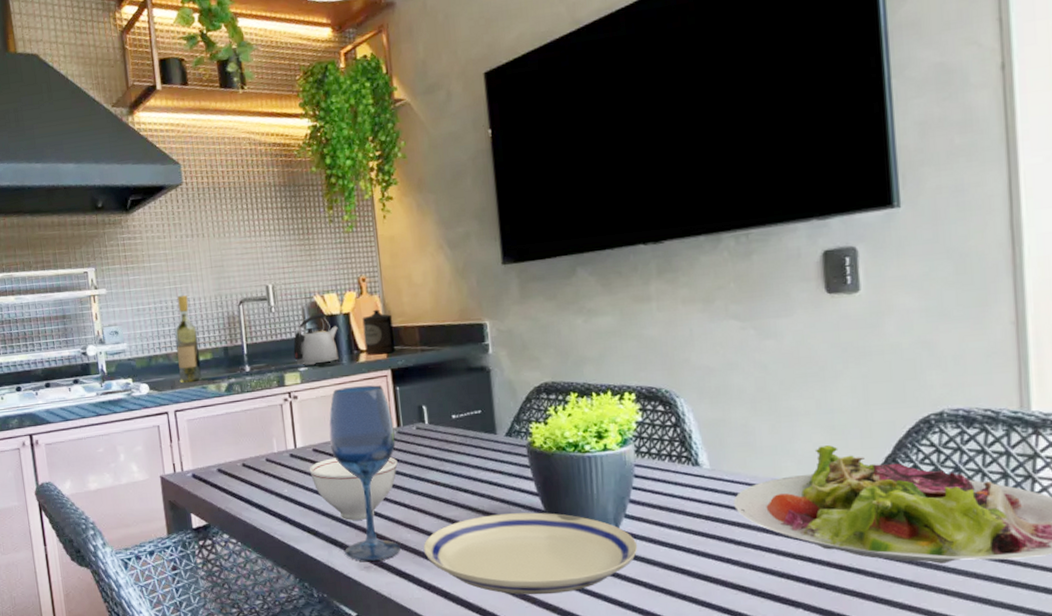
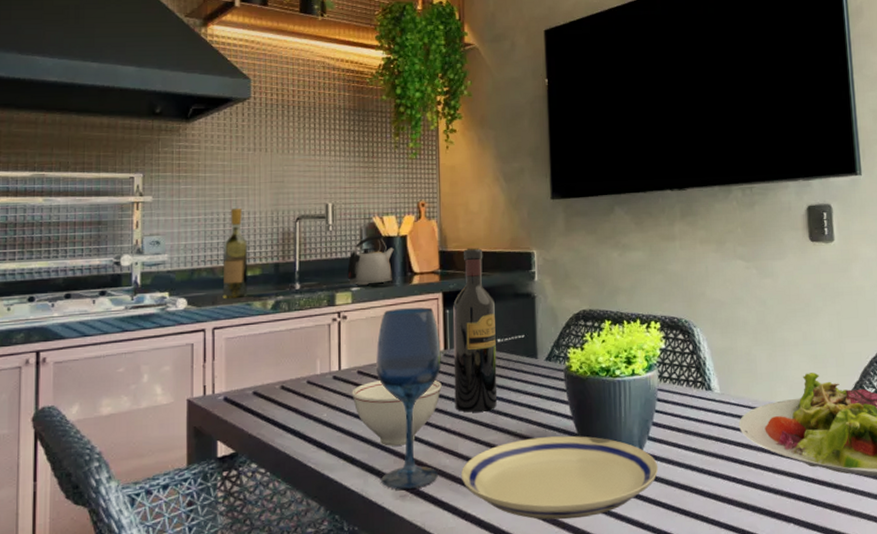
canister: present [362,309,395,355] -> none [418,233,447,278]
wine bottle: none [403,321,457,489] -> present [453,247,498,413]

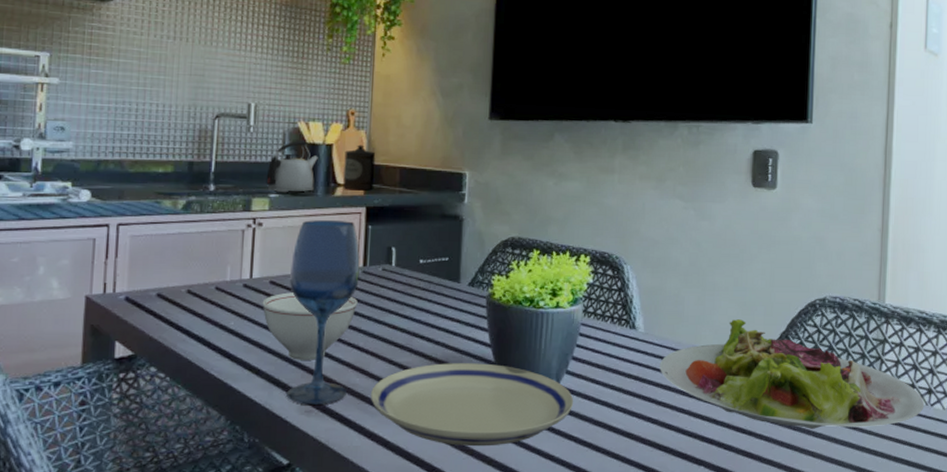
bottle: present [222,209,248,299] -> none [130,100,161,196]
canister: none [418,233,447,278] -> present [343,144,375,191]
wine bottle: present [453,247,498,413] -> none [369,162,420,332]

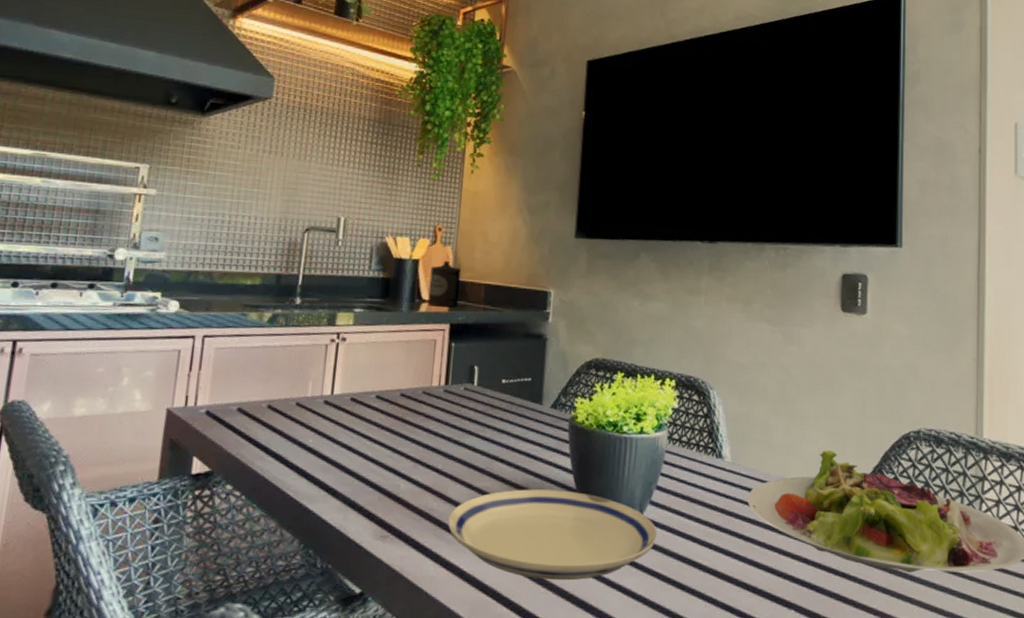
bowl: present [262,292,358,360] -> none [341,410,438,482]
kettle: present [266,139,318,193] -> none [351,254,404,308]
wineglass: present [286,220,360,405] -> none [362,336,442,530]

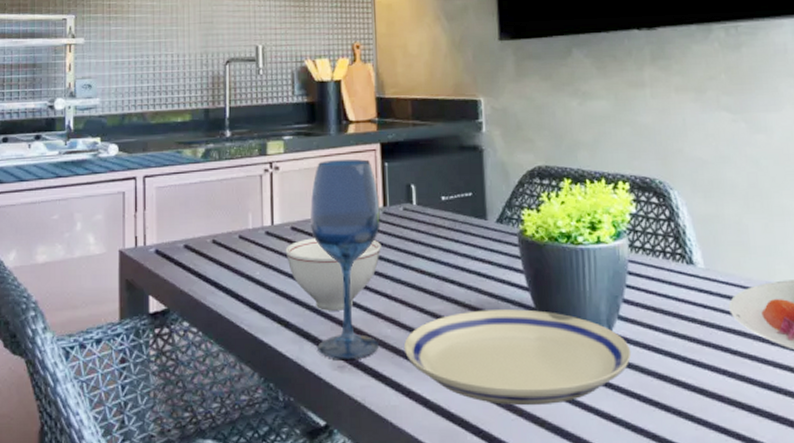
bowl: none [341,410,438,482] -> present [285,238,381,311]
wineglass: none [362,336,442,530] -> present [310,159,380,359]
canister: present [427,260,461,308] -> none [354,78,385,127]

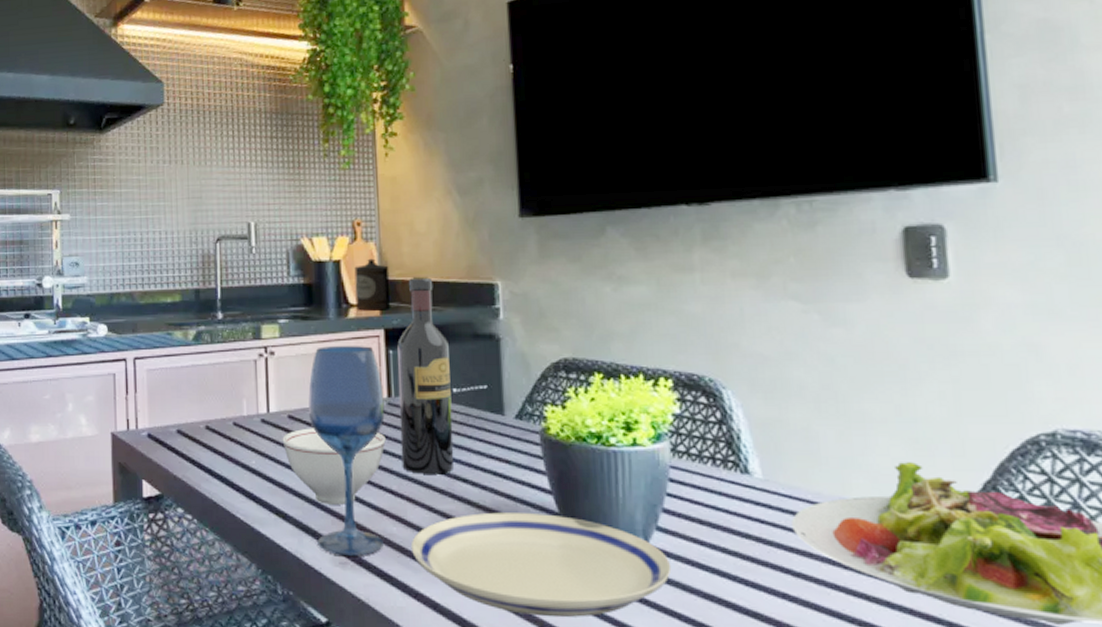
canister: none [354,78,385,127] -> present [354,258,390,311]
wine bottle: none [392,94,443,278] -> present [397,276,455,474]

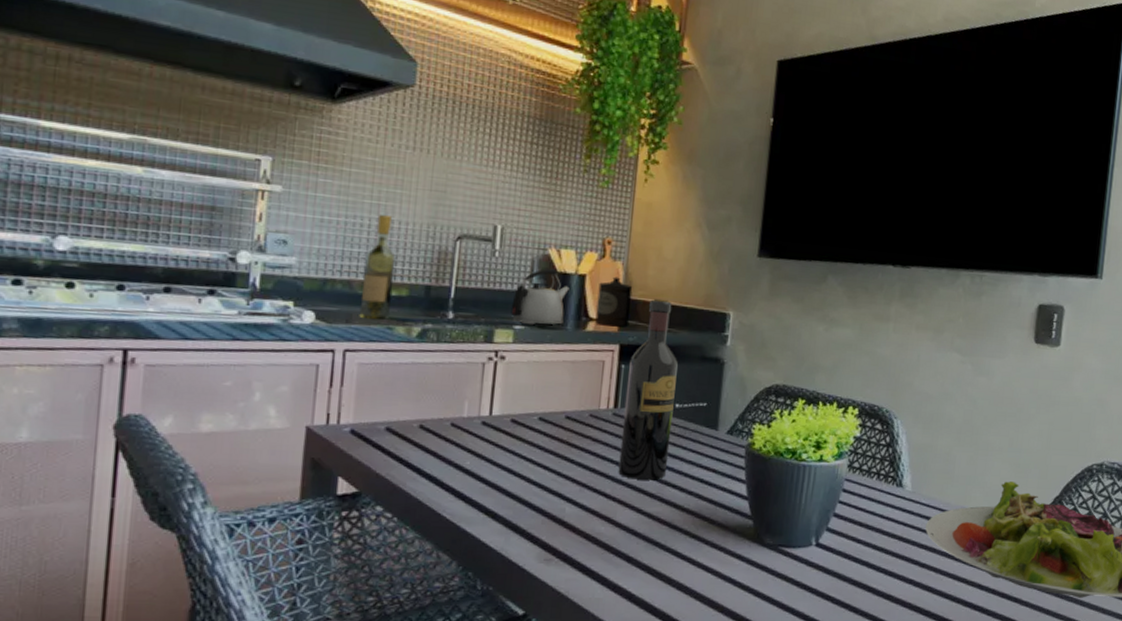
bottle: none [141,228,168,327] -> present [359,215,396,321]
kettle: none [273,257,326,318] -> present [511,268,569,326]
bowl: present [282,428,386,505] -> none [501,432,607,506]
wineglass: present [308,346,385,556] -> none [525,355,611,553]
plate: present [412,512,672,618] -> none [616,514,833,604]

